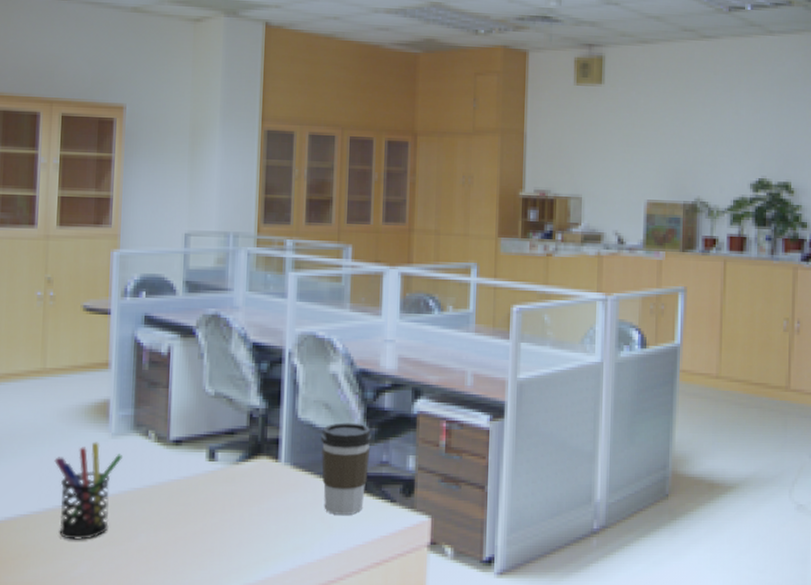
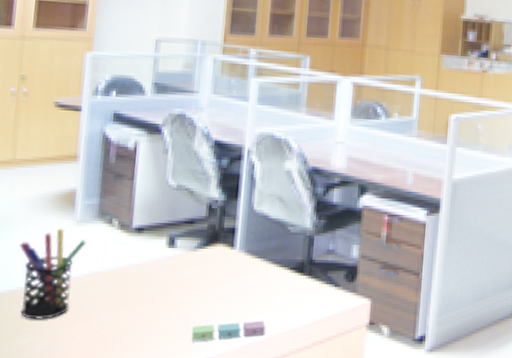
sticky notes: none [238,540,317,563] -> present [191,320,266,341]
coffee cup: present [321,422,372,515] -> none [273,214,321,298]

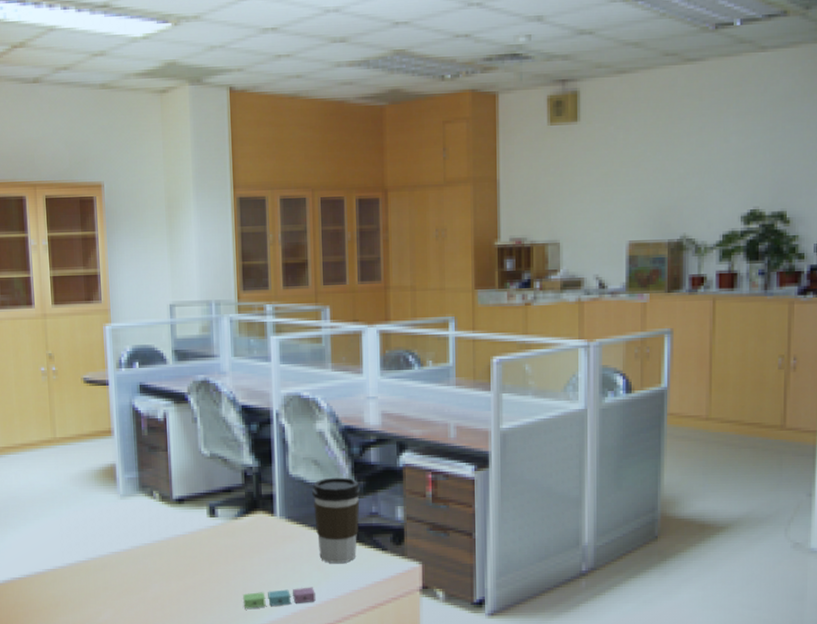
pen holder: present [19,228,86,319] -> none [72,503,132,590]
coffee cup: none [273,214,321,298] -> present [312,477,361,563]

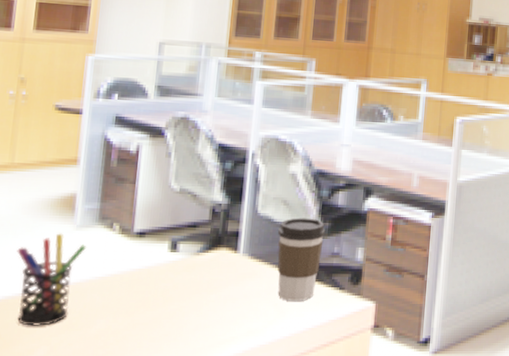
pen holder: none [72,503,132,590] -> present [17,233,86,326]
sticky notes: present [243,587,316,608] -> none [193,324,270,346]

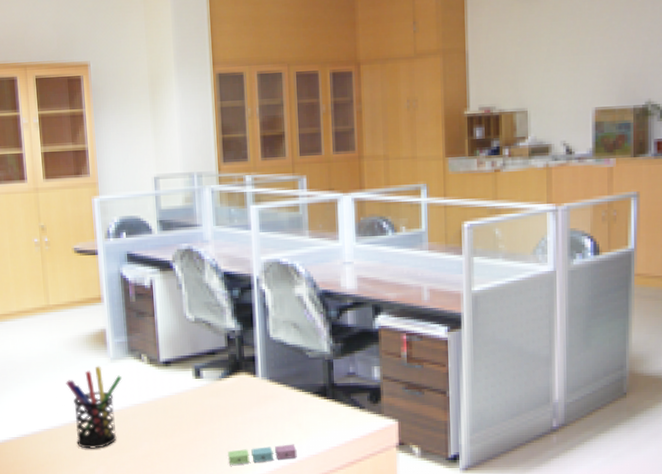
sticky notes: none [193,324,270,346] -> present [228,444,297,465]
coffee cup: present [277,217,326,301] -> none [292,339,339,421]

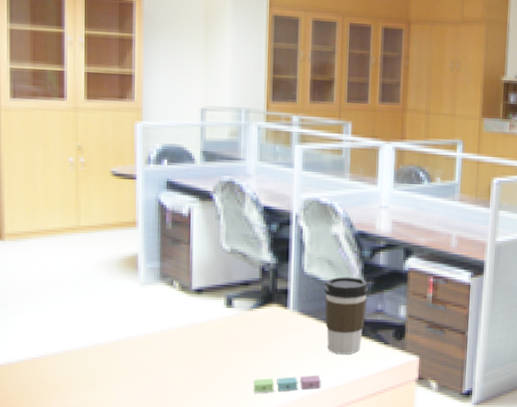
pen holder: present [66,366,122,449] -> none [91,290,151,372]
coffee cup: none [292,339,339,421] -> present [324,276,369,354]

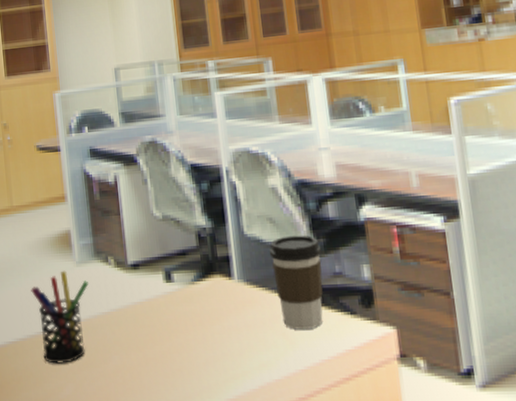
pen holder: none [91,290,151,372] -> present [31,270,88,364]
sticky notes: present [253,375,321,393] -> none [206,357,284,382]

